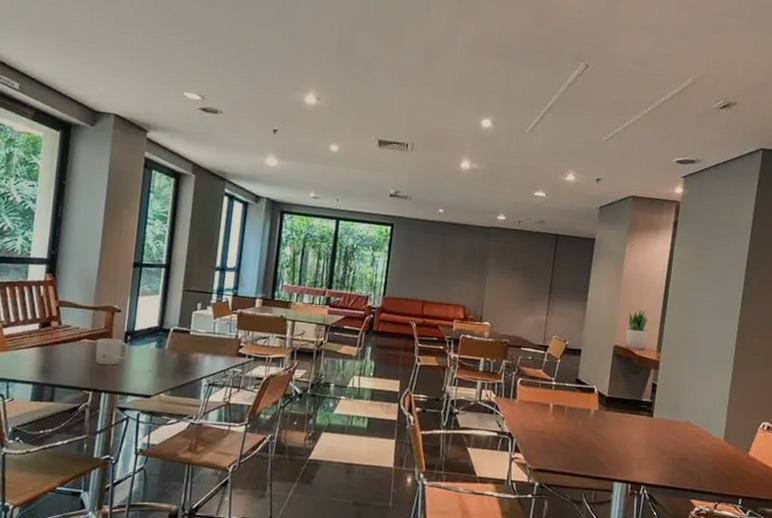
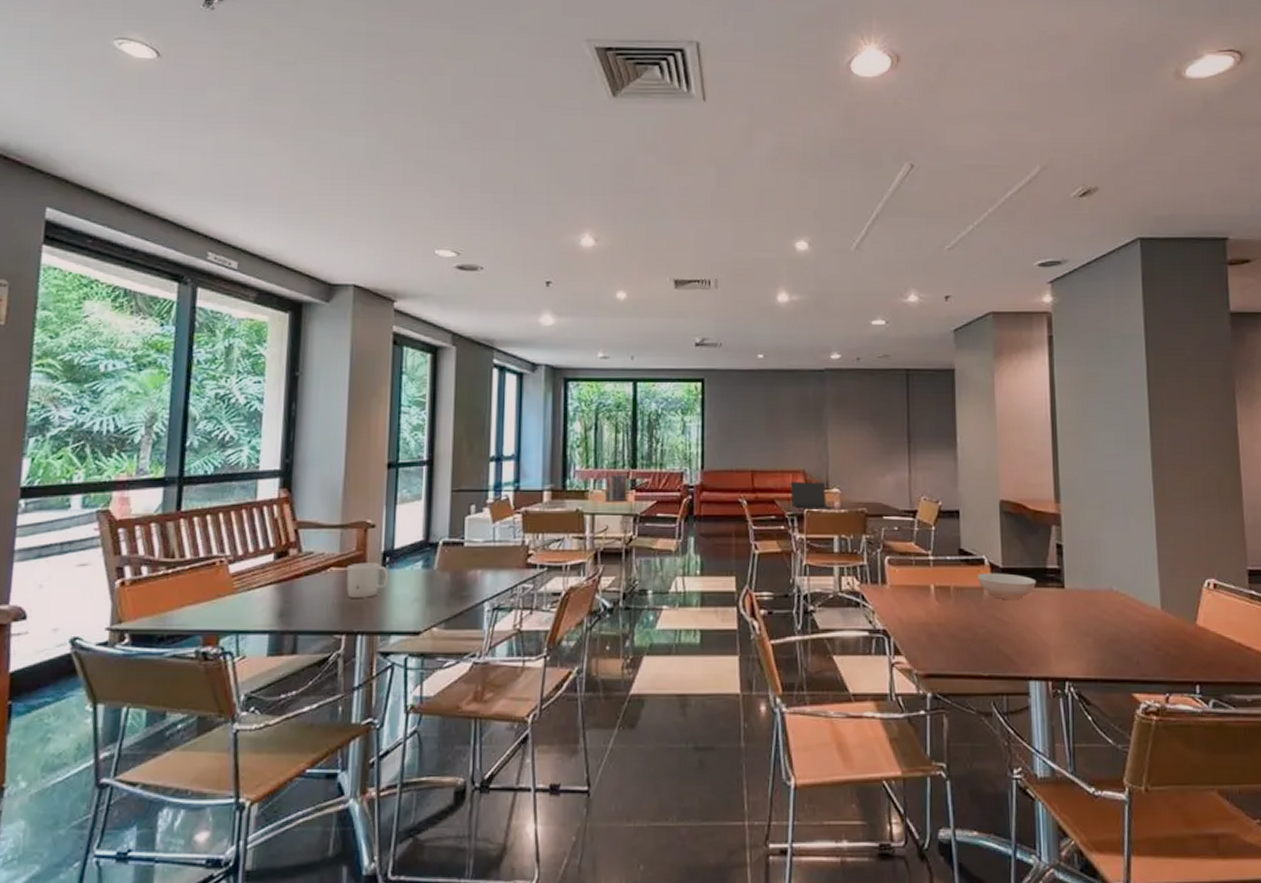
books: none [305,291,325,314] -> present [604,474,629,502]
laptop: none [451,313,482,338] -> present [790,482,832,509]
bowl: none [587,399,632,422] -> present [978,573,1036,600]
planter: present [625,310,648,351] -> none [1012,452,1040,503]

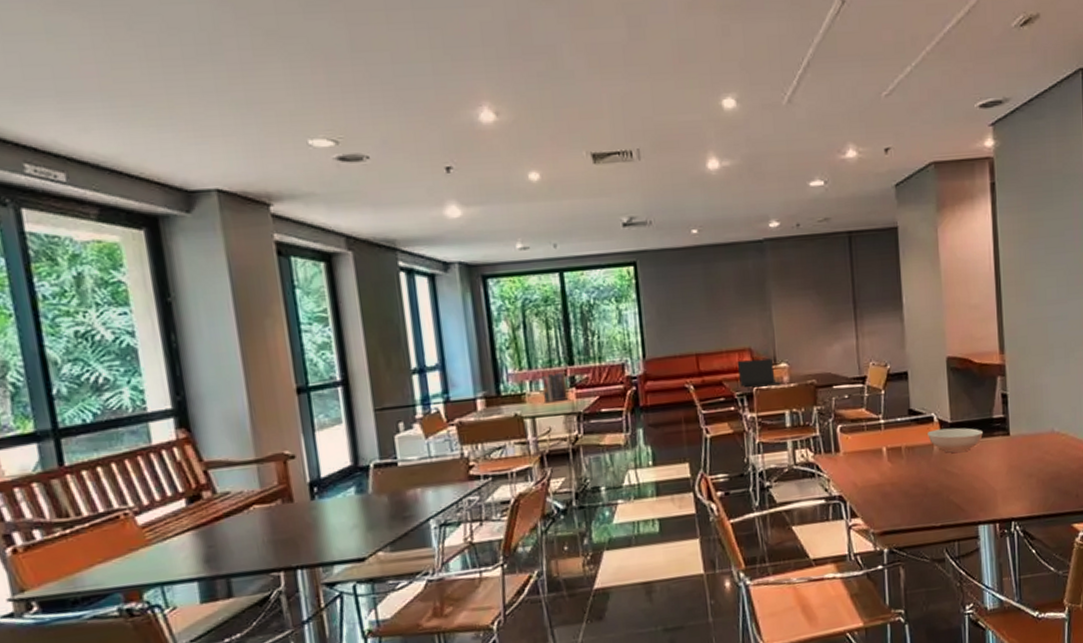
mug: present [346,562,389,598] -> none [271,494,321,534]

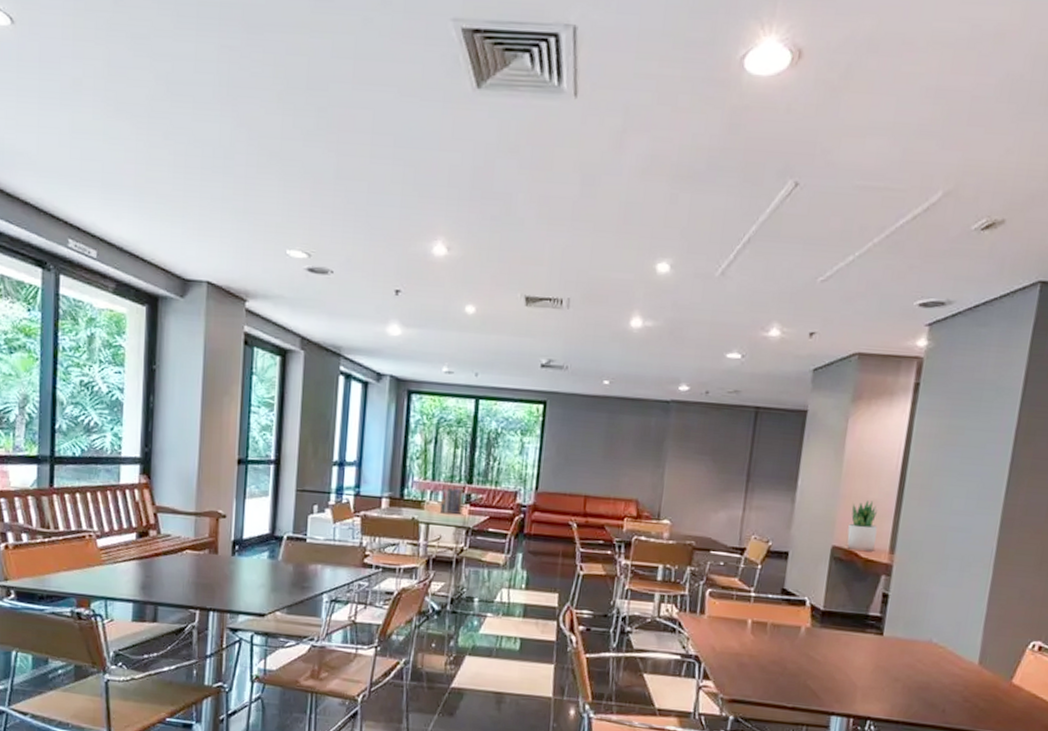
laptop: present [737,358,781,388] -> none [621,510,661,540]
bowl: present [927,427,983,453] -> none [796,613,855,642]
planter: none [958,305,985,358] -> present [847,500,878,552]

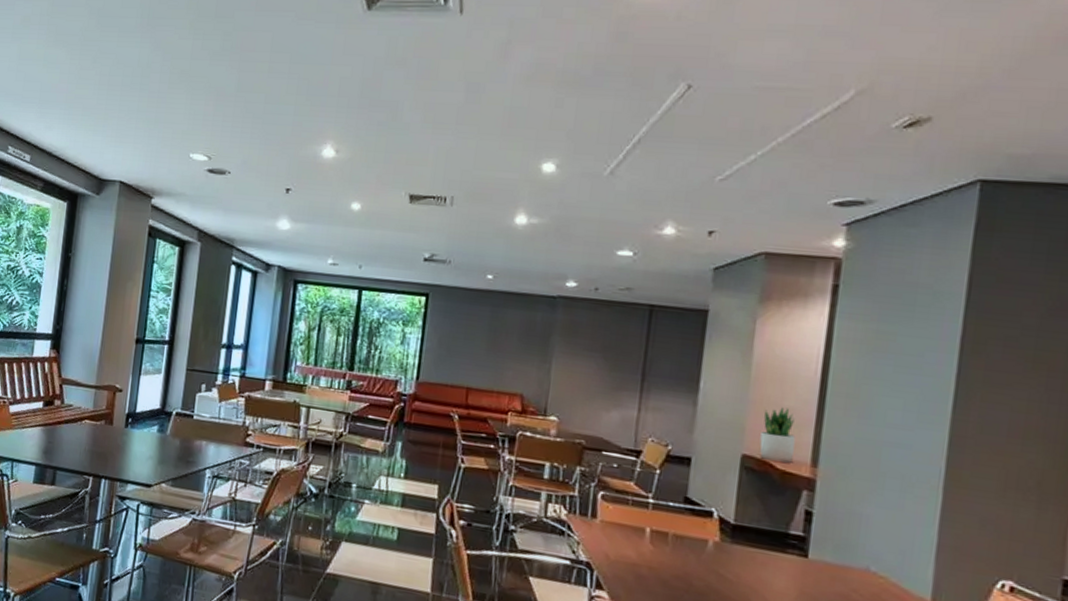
books: present [440,487,464,514] -> none [321,373,345,400]

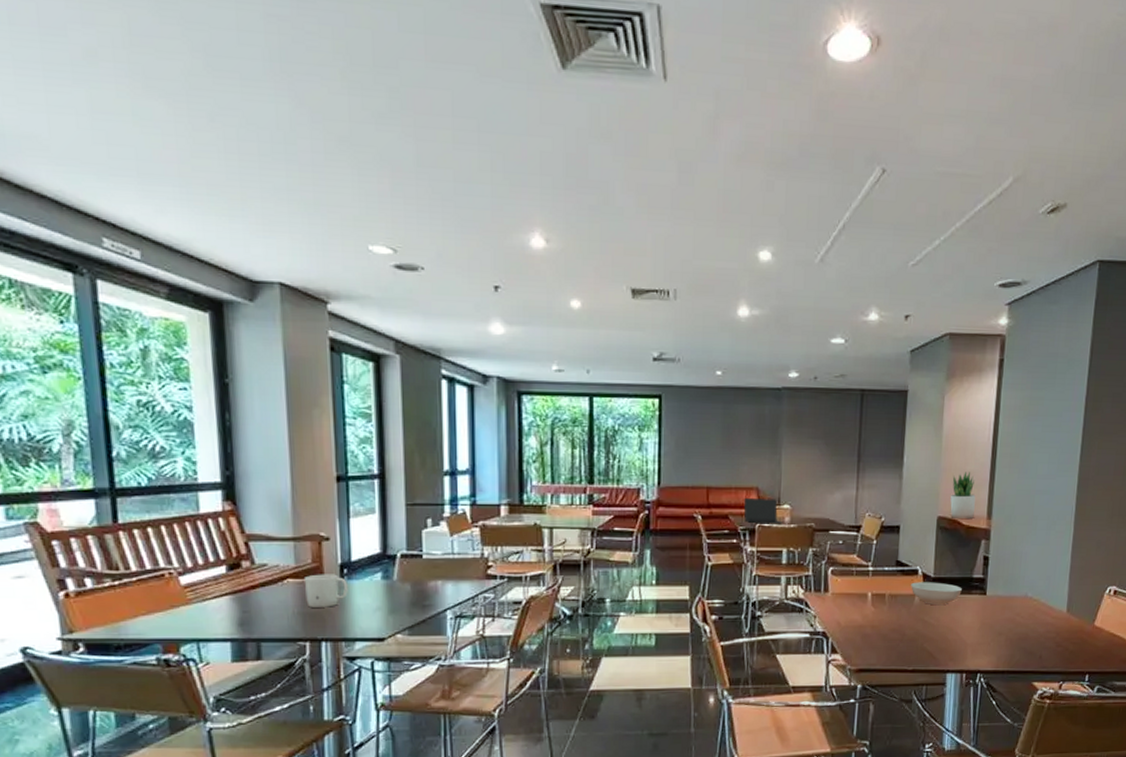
mug: none [96,419,130,450] -> present [303,574,348,607]
laptop: none [504,404,547,436] -> present [743,498,782,524]
bowl: none [702,525,773,561] -> present [911,582,962,606]

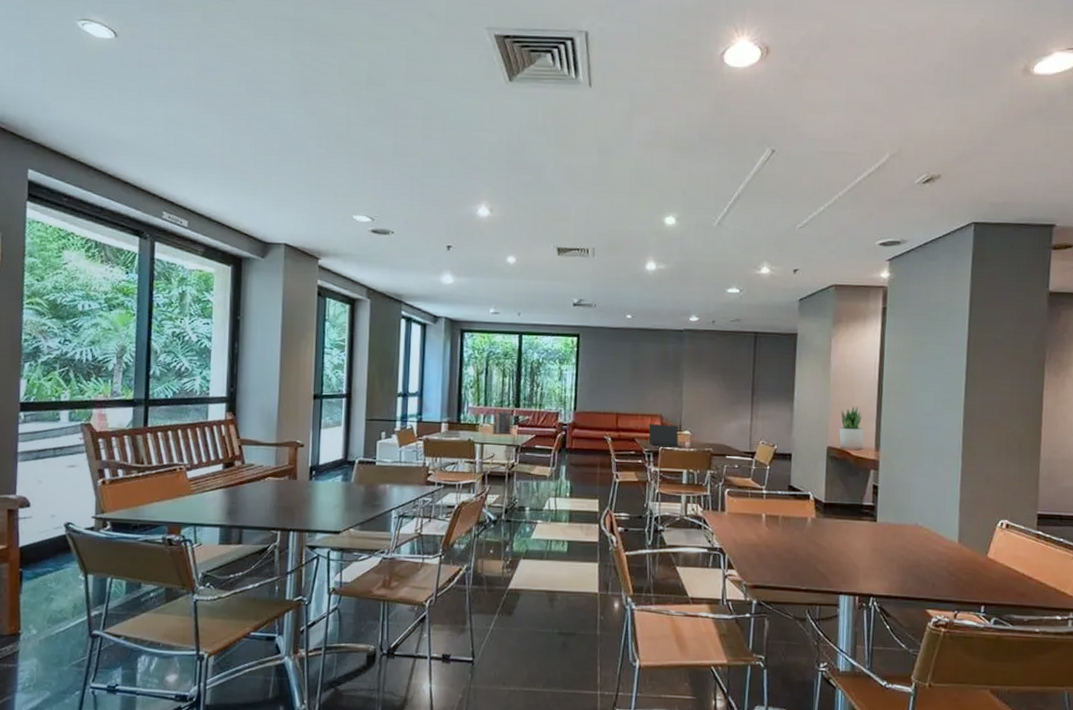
mug: present [303,574,348,607] -> none [281,474,315,503]
books: none [562,489,586,517] -> present [492,411,513,435]
bowl: present [911,582,962,606] -> none [803,506,852,530]

